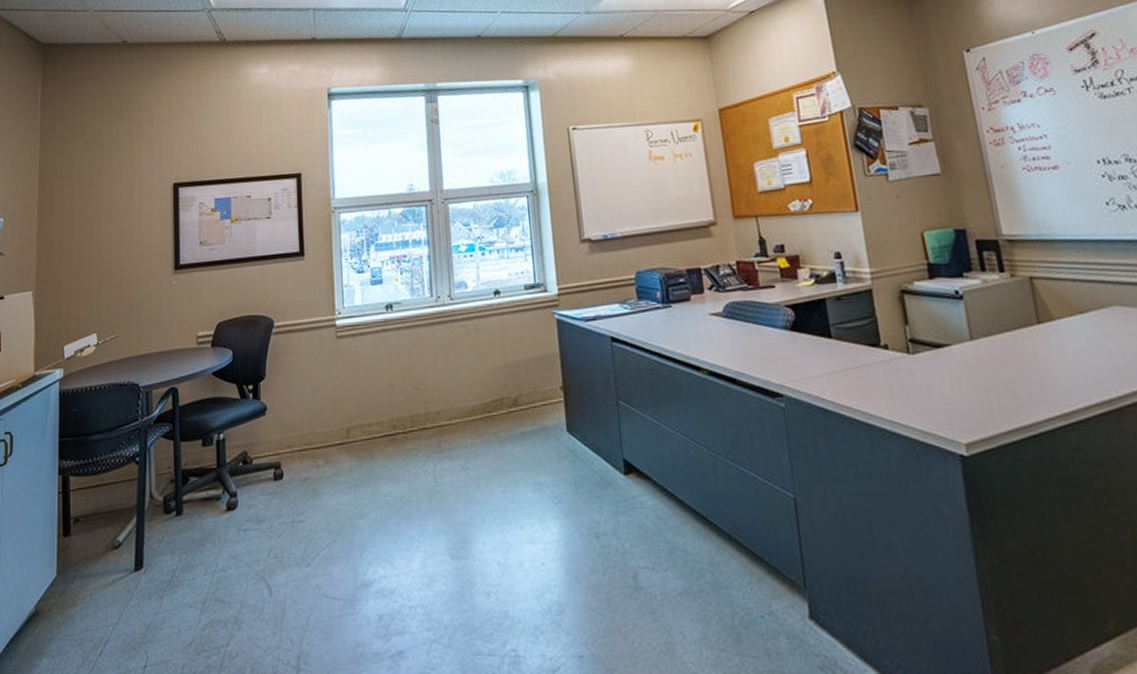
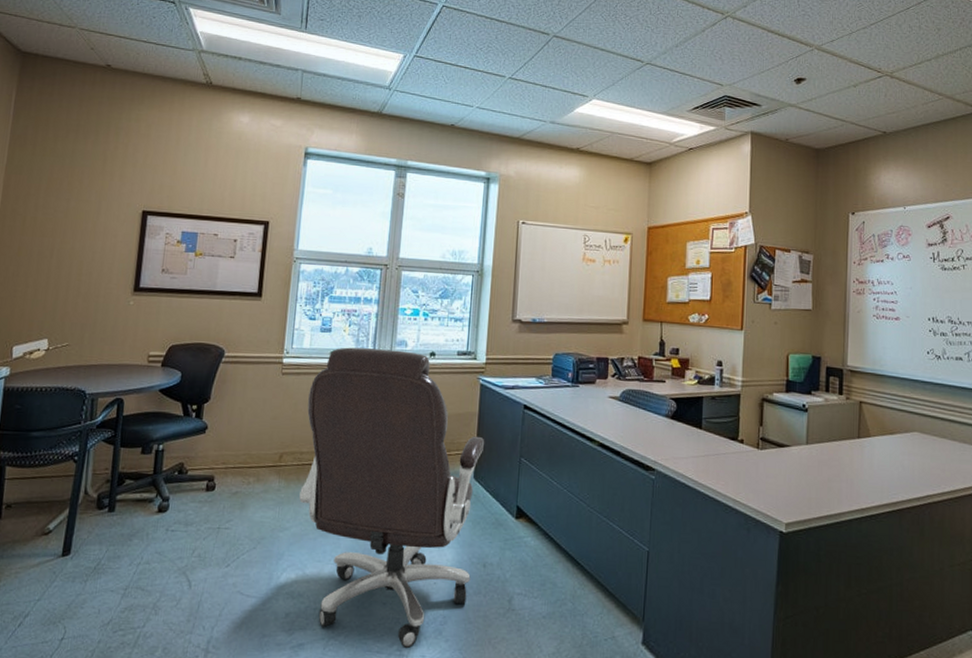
chair: none [368,293,584,648] -> present [299,347,485,649]

